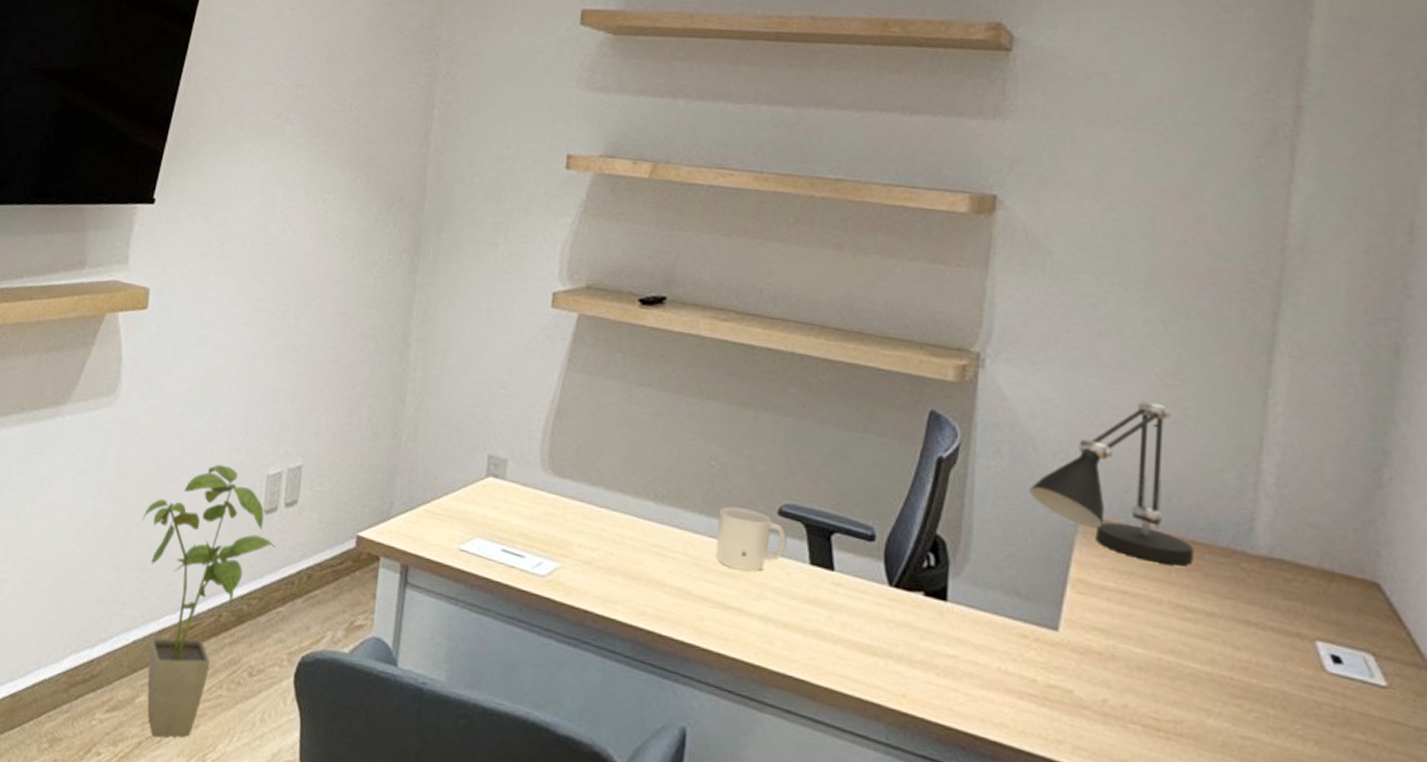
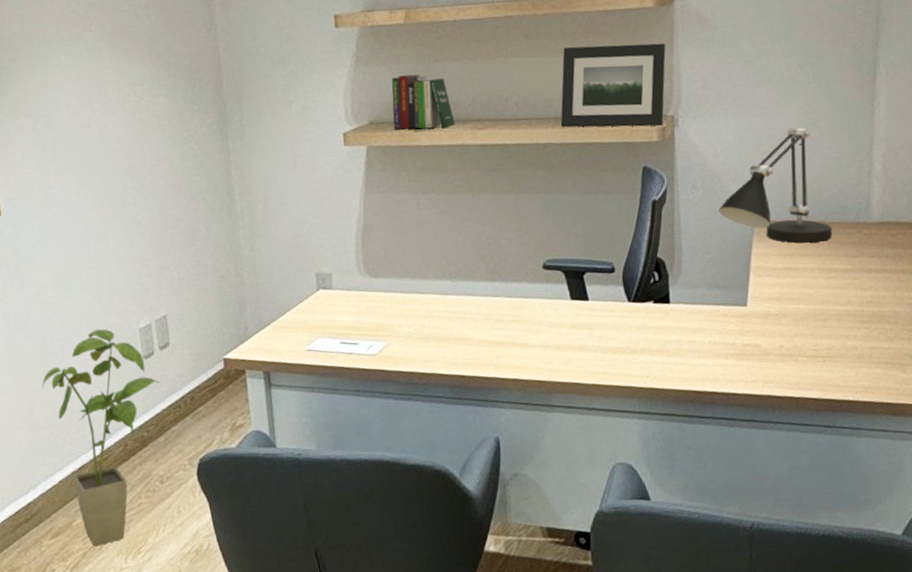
books: none [614,238,692,311] -> present [392,74,455,130]
mug: present [715,506,787,572] -> none [499,269,552,316]
picture frame: none [826,241,979,364] -> present [560,43,666,128]

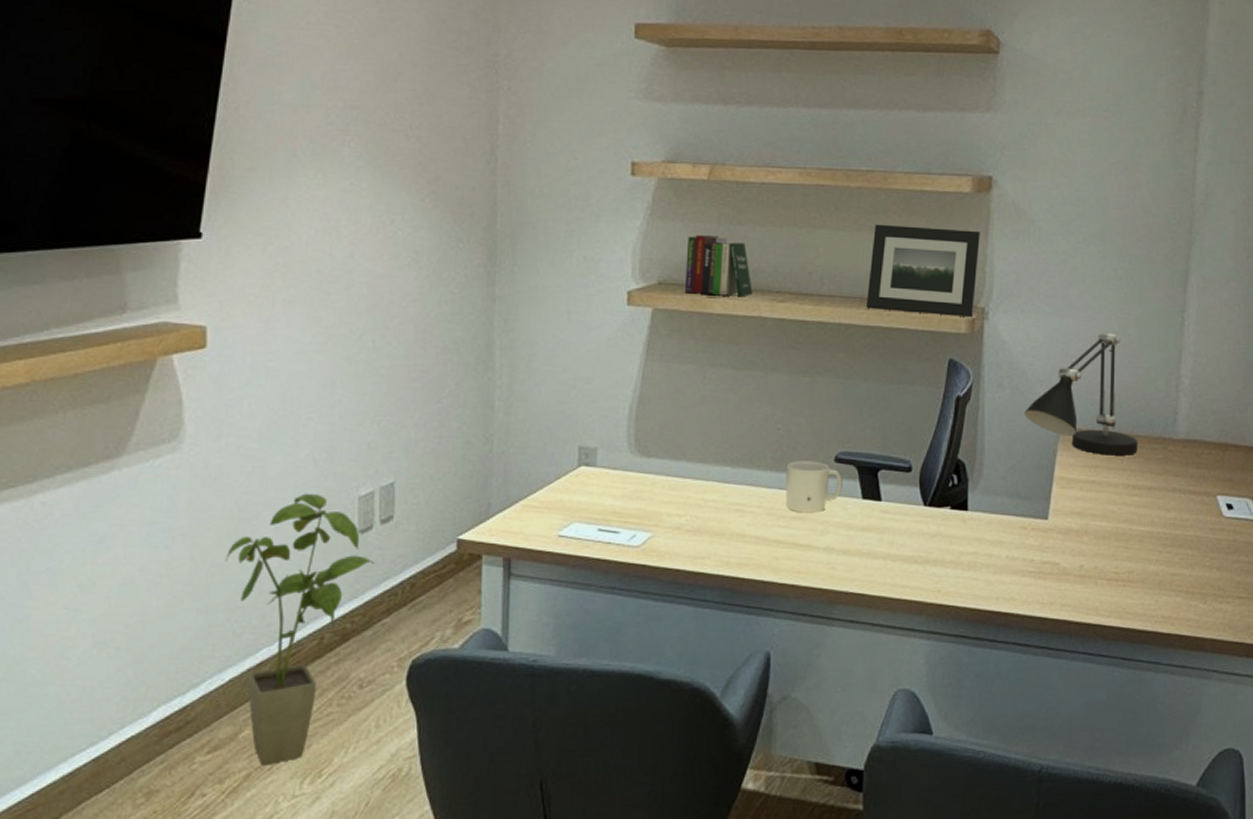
mug: none [499,269,552,316] -> present [785,461,843,513]

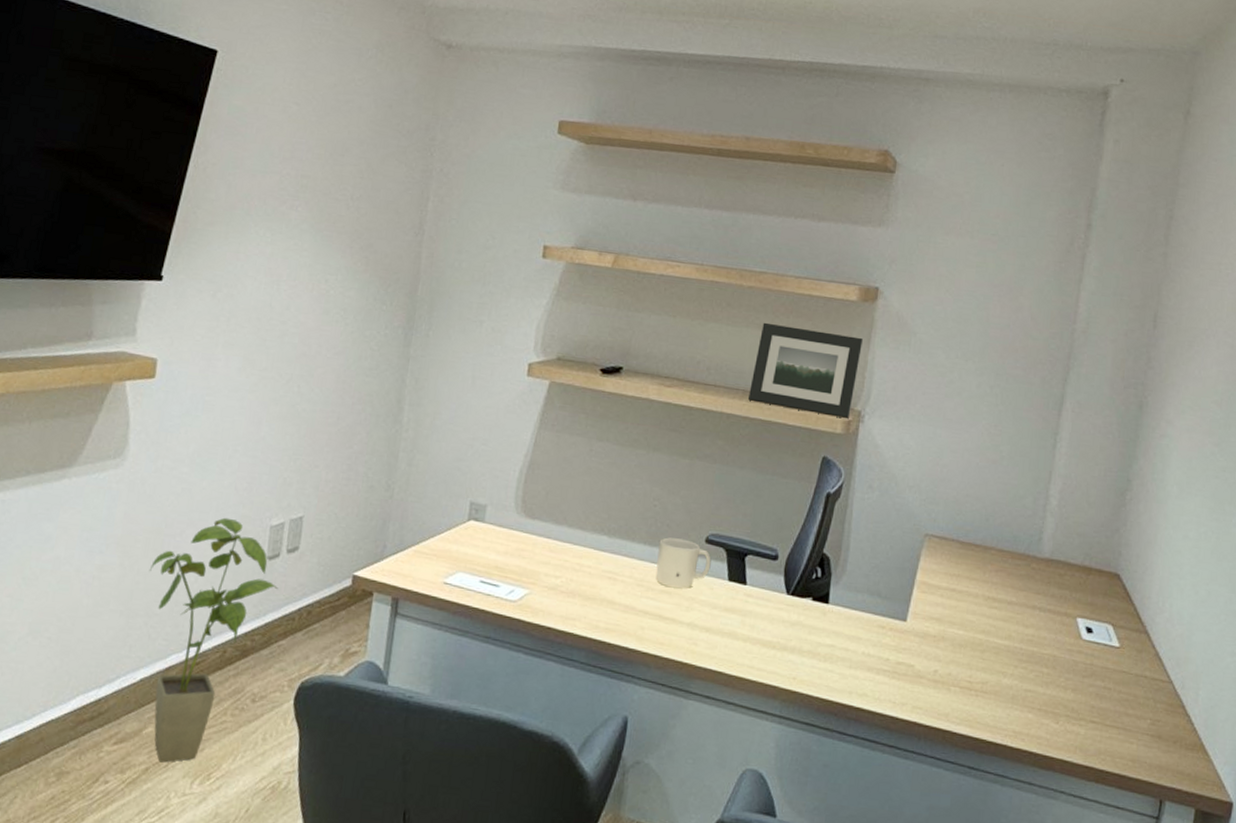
books: present [684,235,753,297] -> none [580,317,644,379]
desk lamp: present [1024,332,1138,455] -> none [891,445,1002,568]

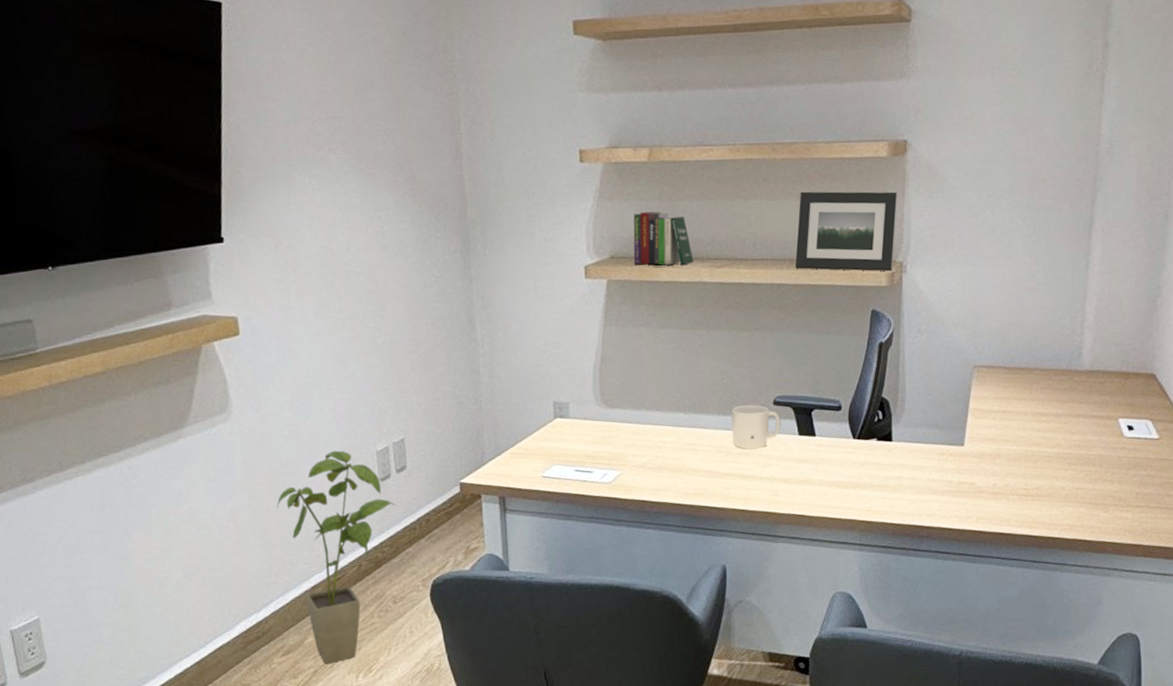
books: none [580,317,644,379] -> present [633,211,694,266]

